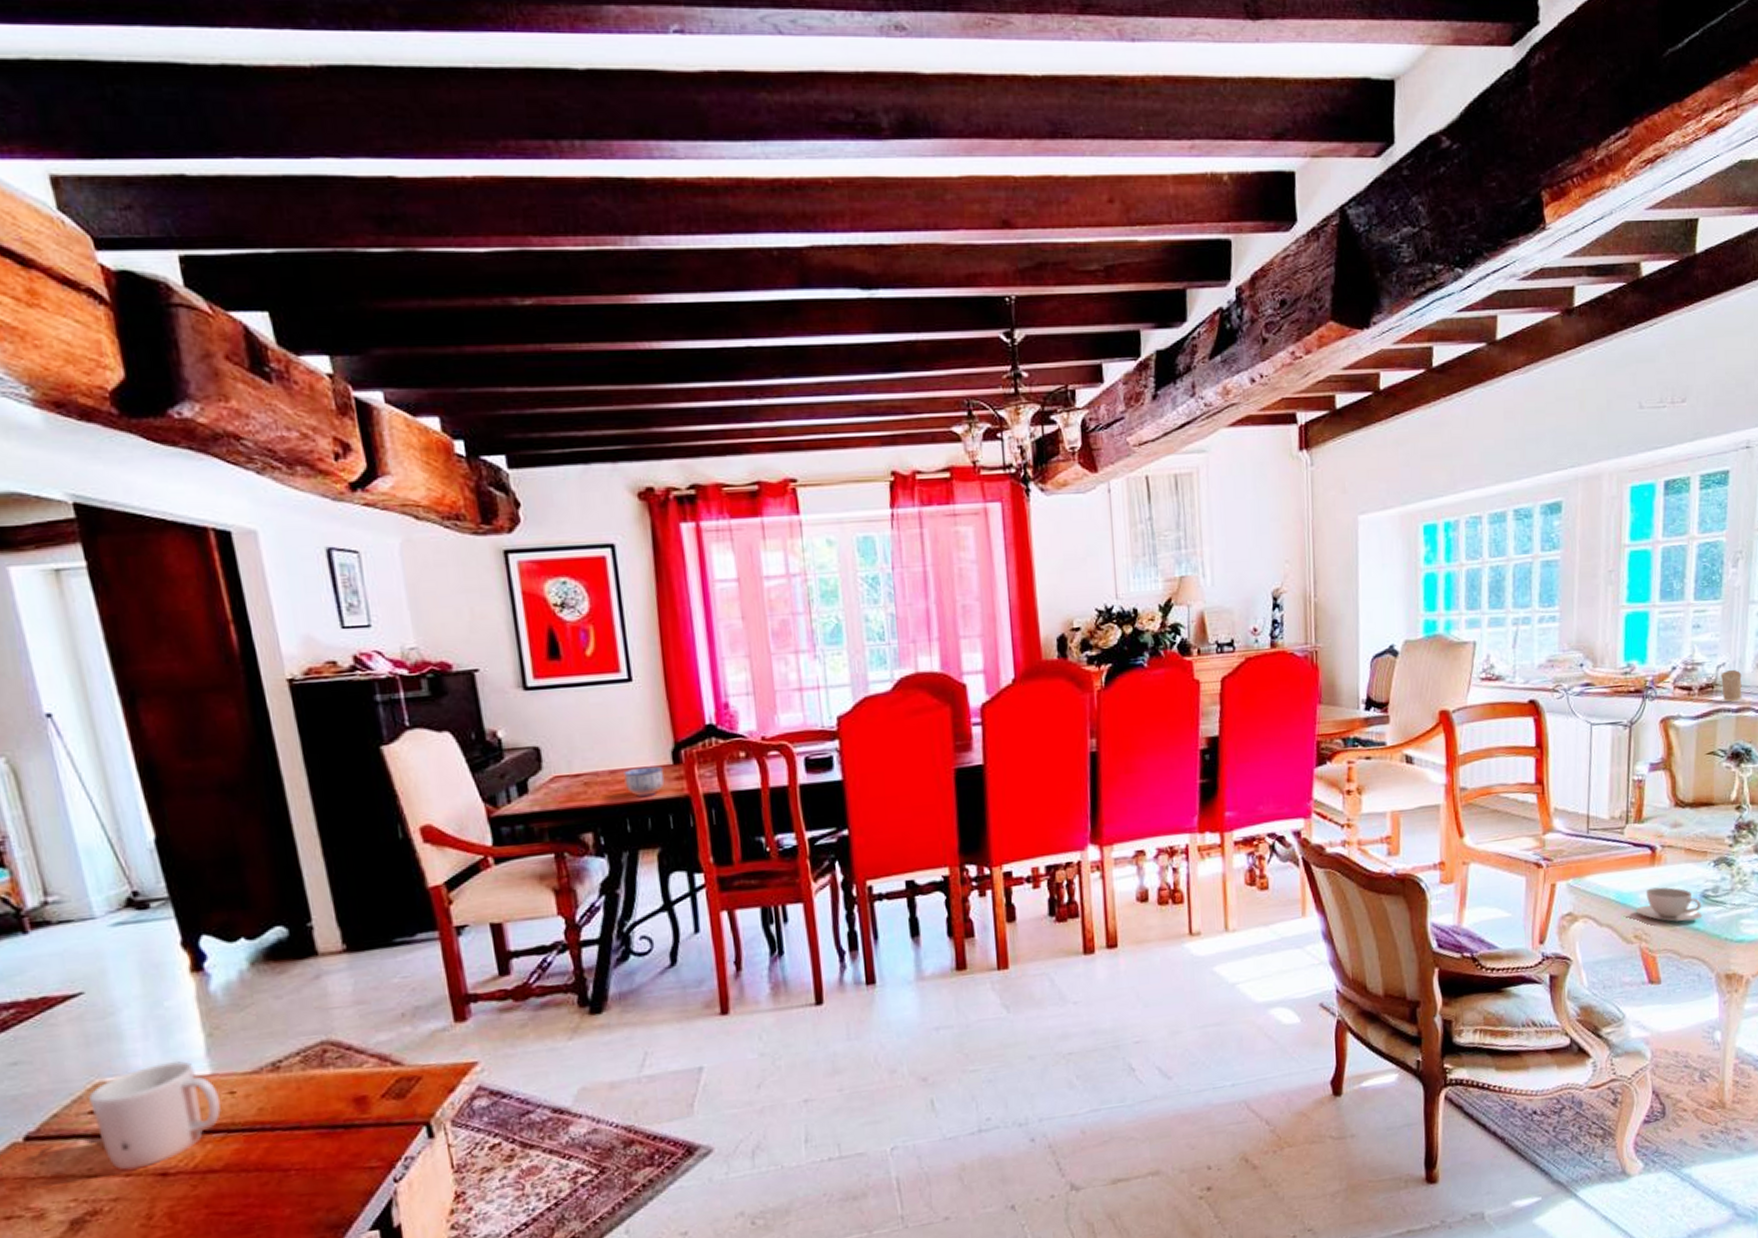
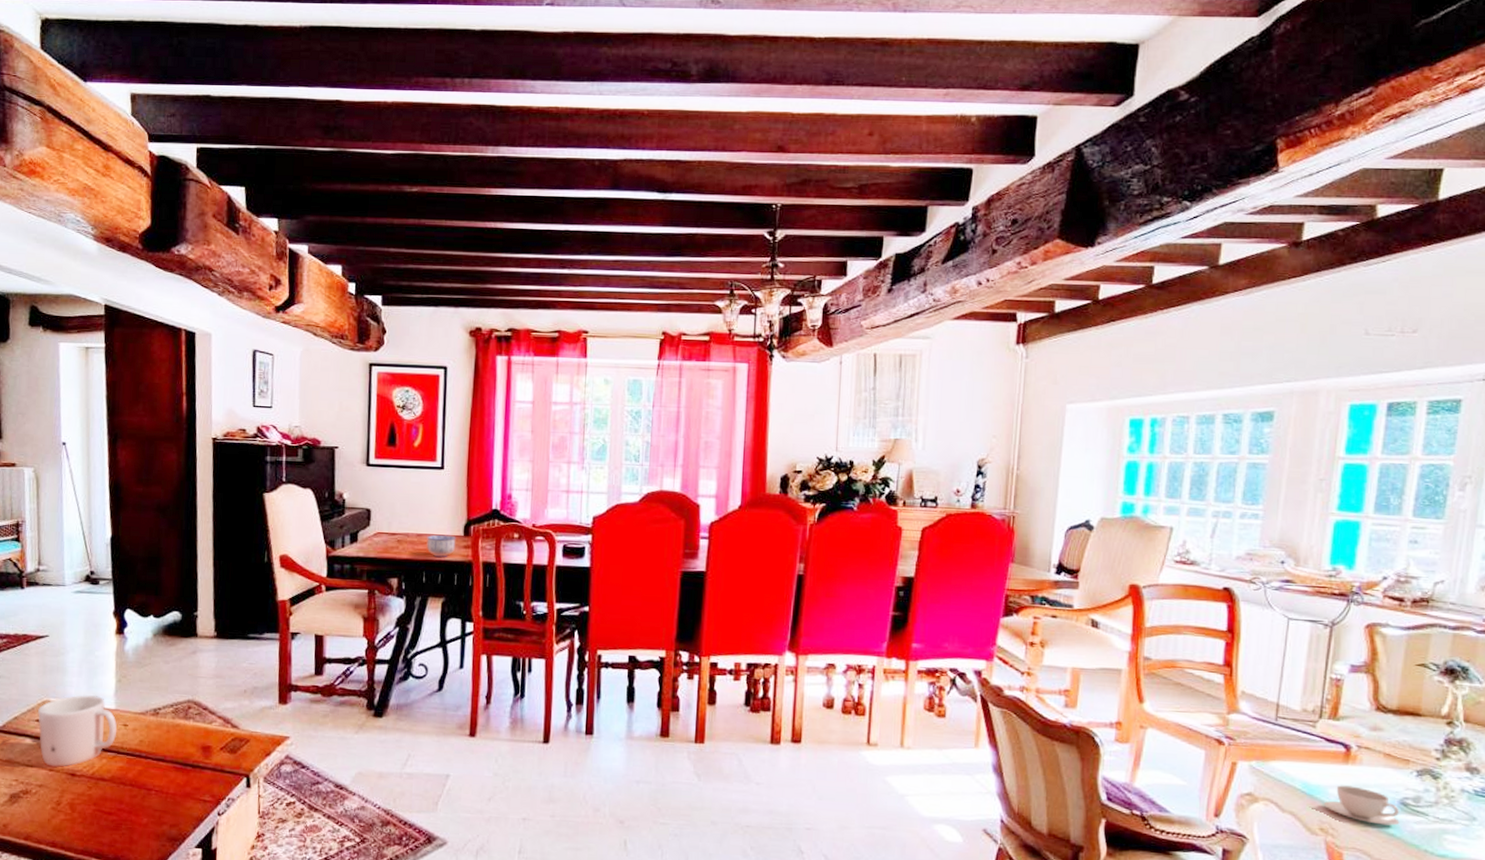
candle: present [1720,669,1742,701] -> none [1437,587,1463,618]

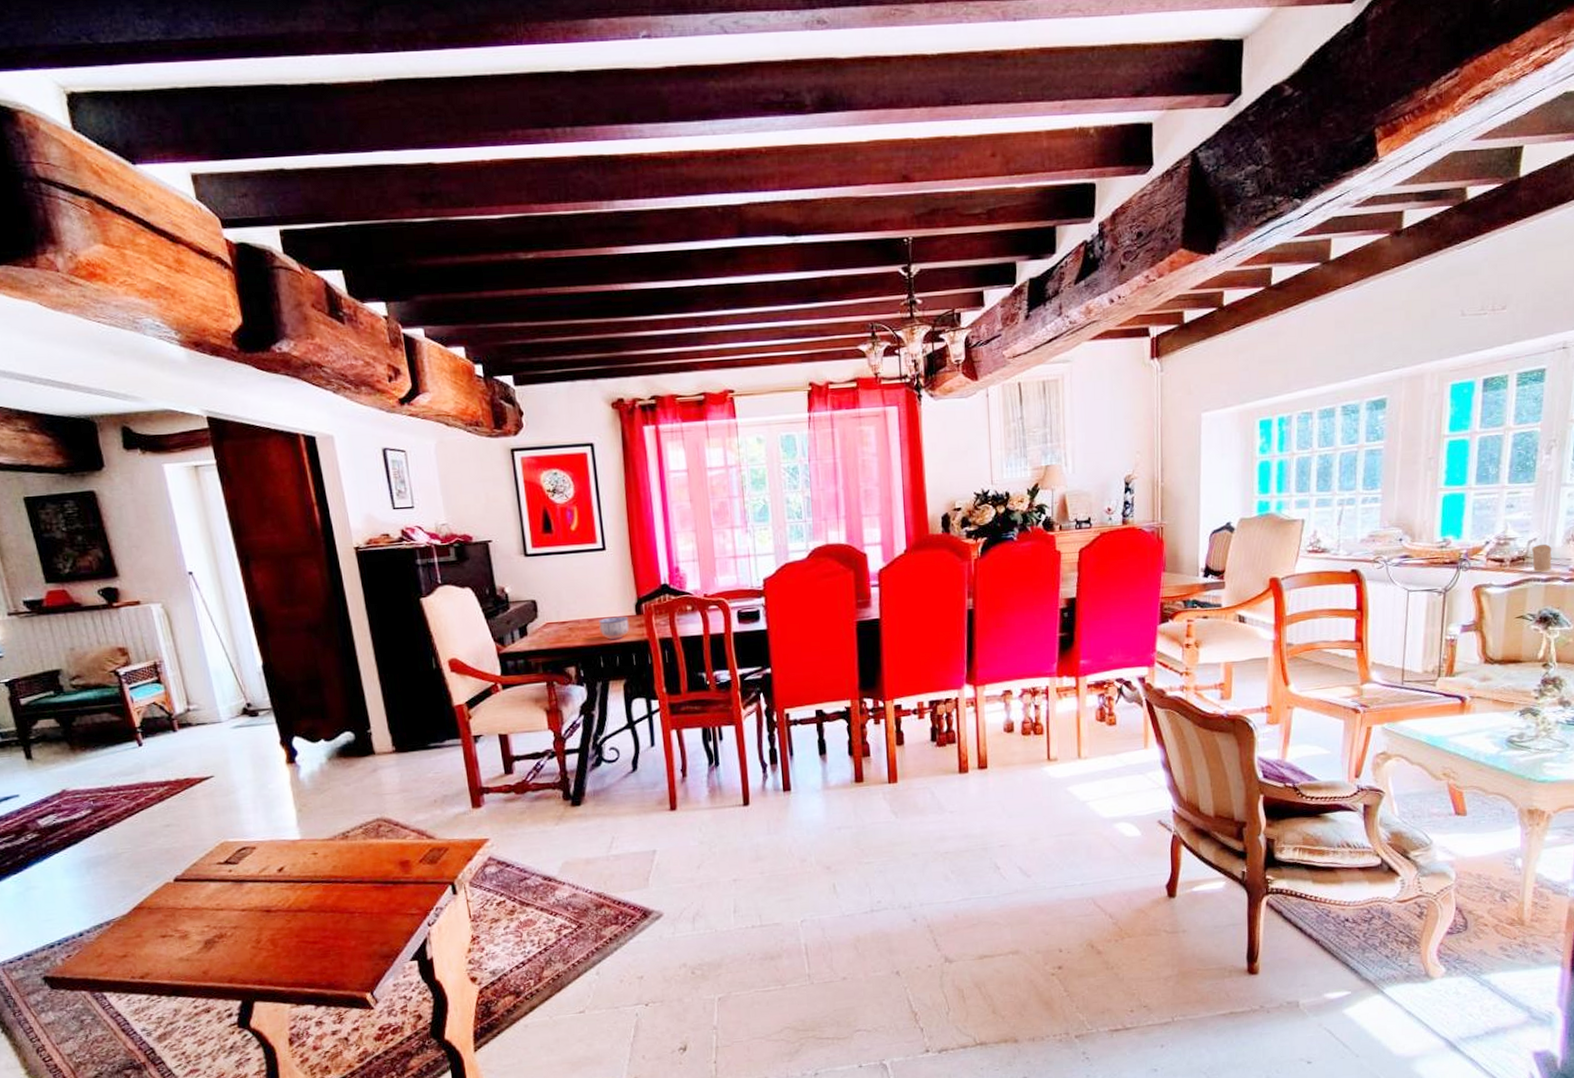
mug: present [38,695,117,767] -> none [217,829,307,907]
teacup: present [1324,785,1400,826] -> none [1446,732,1508,763]
candle: none [1437,587,1463,618] -> present [1531,544,1552,572]

